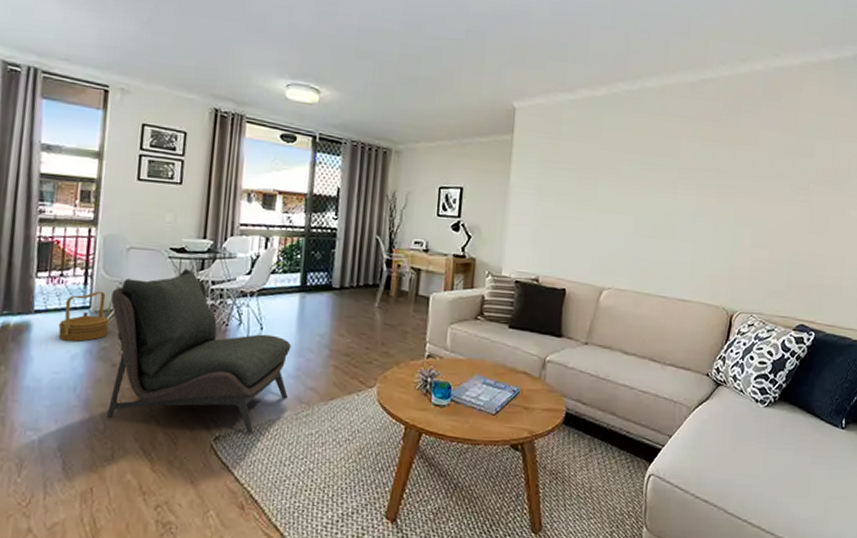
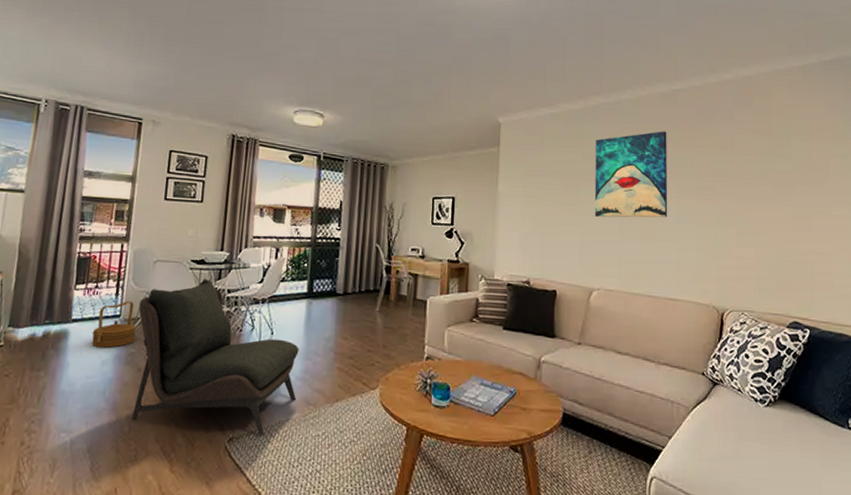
wall art: none [610,123,691,216] -> present [594,131,668,218]

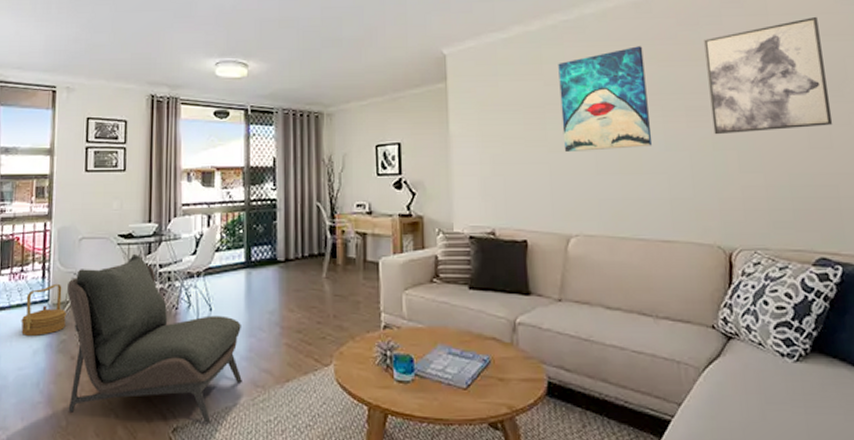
wall art: none [718,119,814,213] -> present [704,16,833,135]

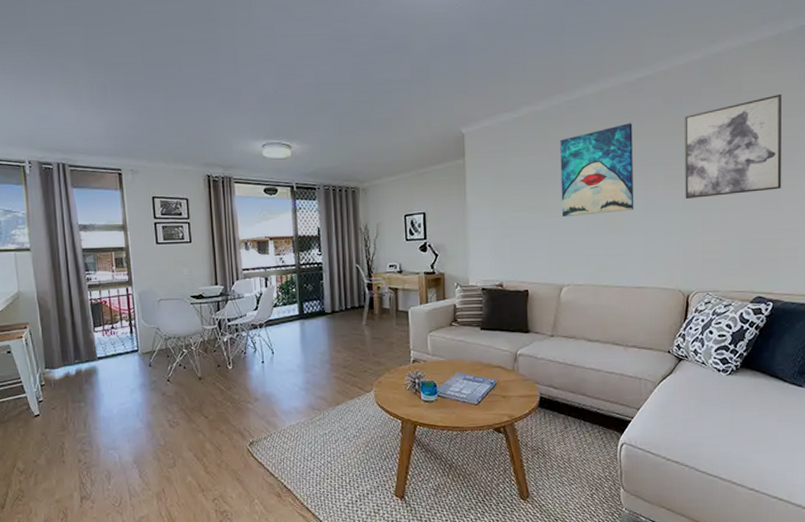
basket: present [21,283,67,336] -> none [117,337,155,378]
armless chair: present [67,253,242,423] -> none [152,310,302,438]

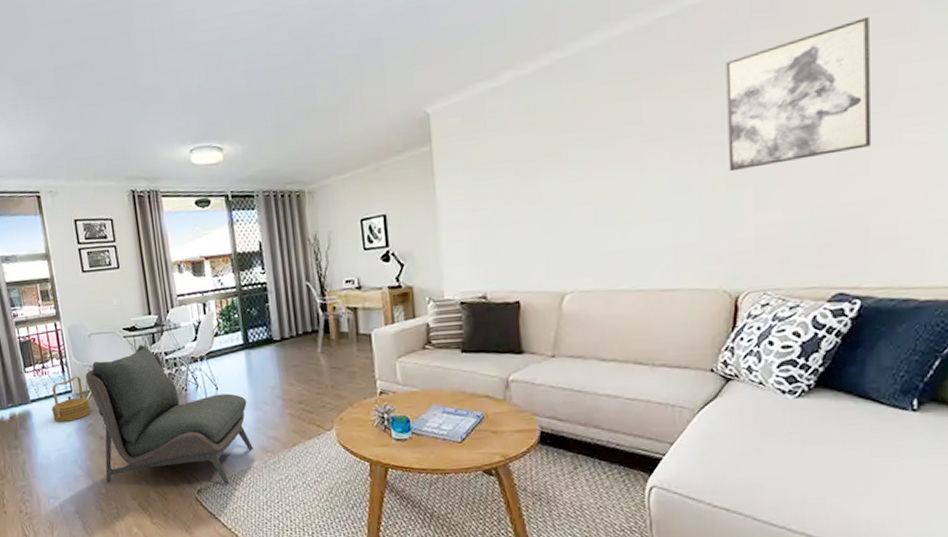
basket: none [117,337,155,378] -> present [51,376,91,422]
armless chair: none [152,310,302,438] -> present [85,344,253,484]
wall art: present [560,123,634,216] -> none [554,78,658,206]

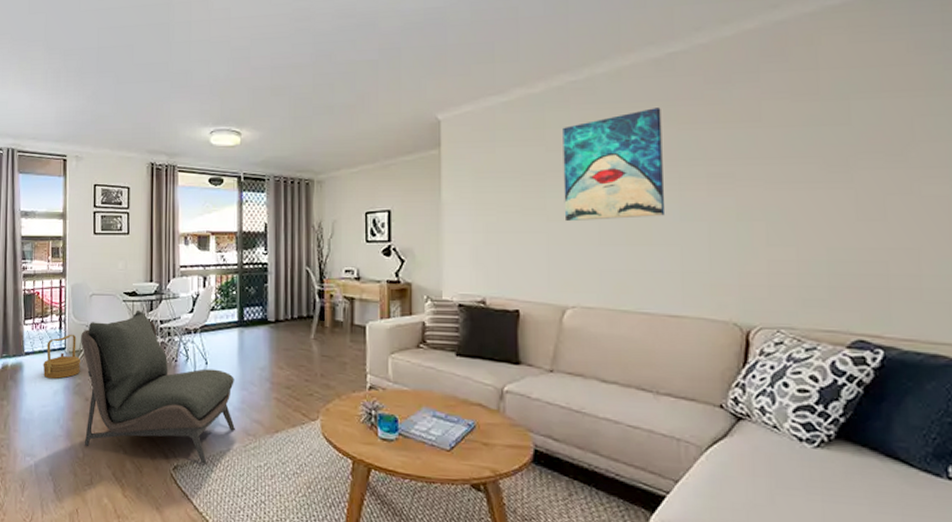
wall art: none [554,78,658,206] -> present [563,108,666,220]
wall art: present [726,16,872,172] -> none [736,69,890,205]

